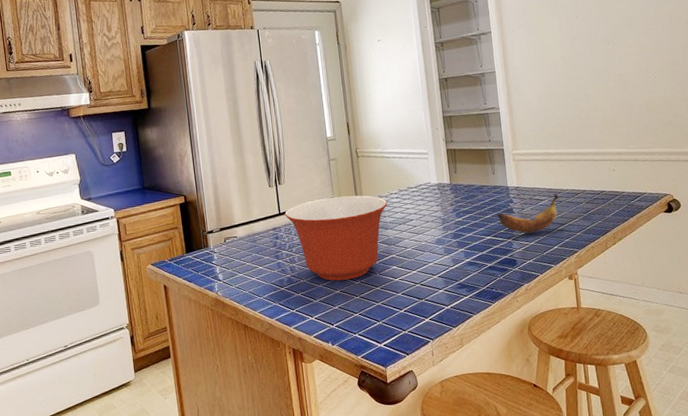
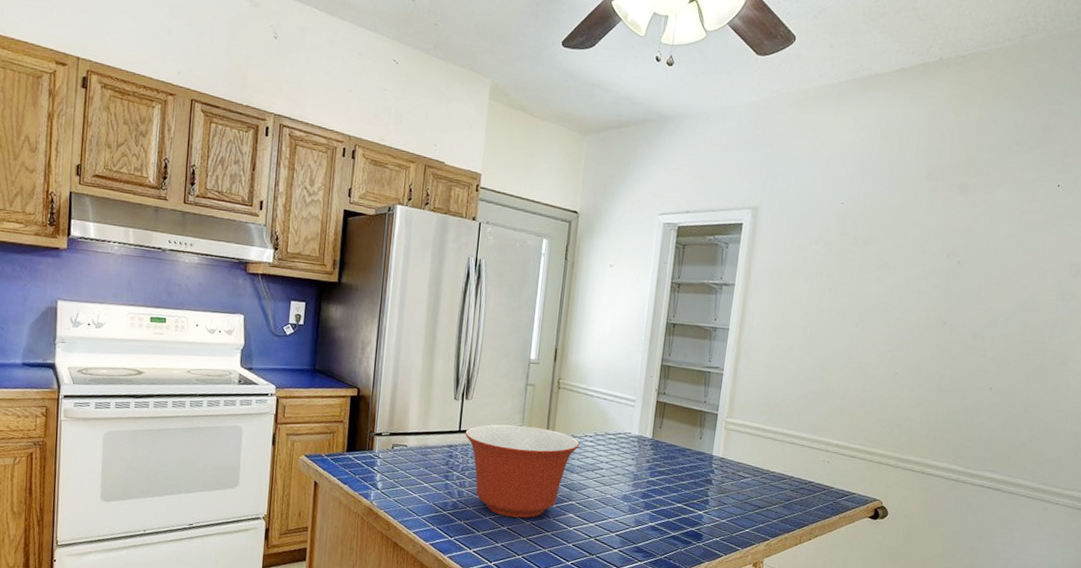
banana: present [497,193,559,234] -> none [694,473,764,511]

